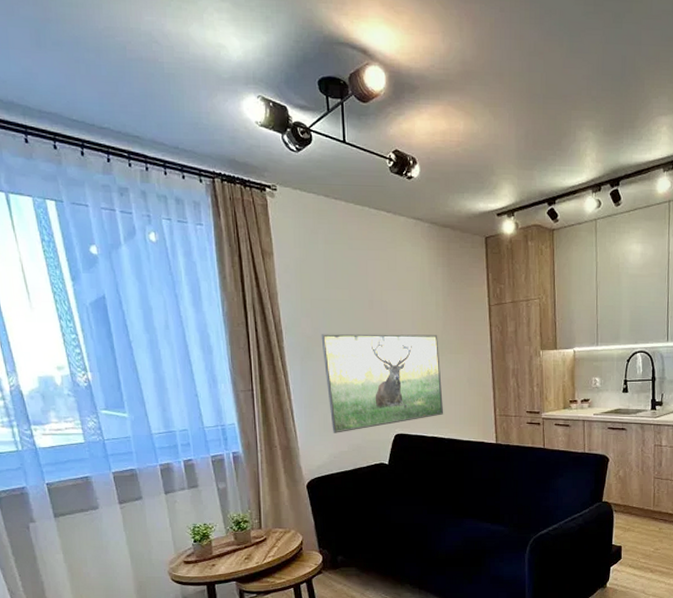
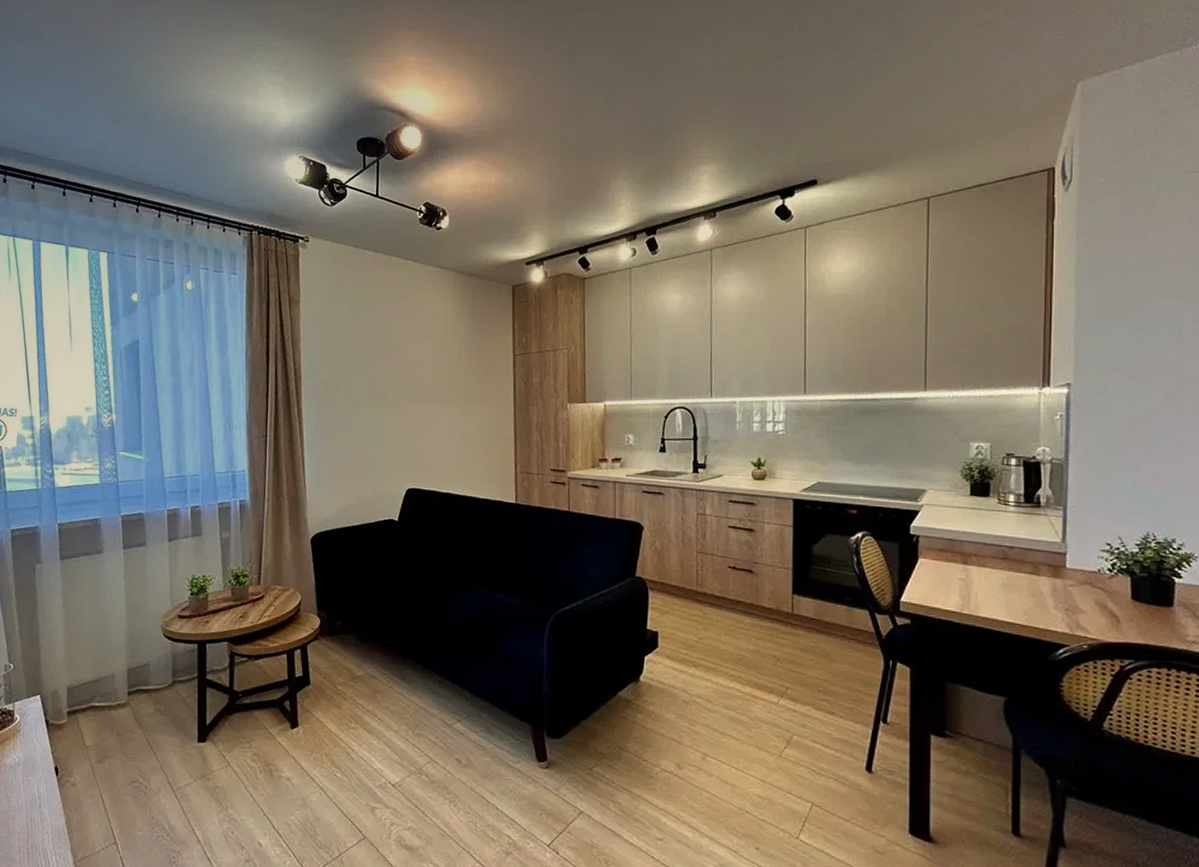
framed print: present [321,333,444,433] -> none [339,381,461,485]

